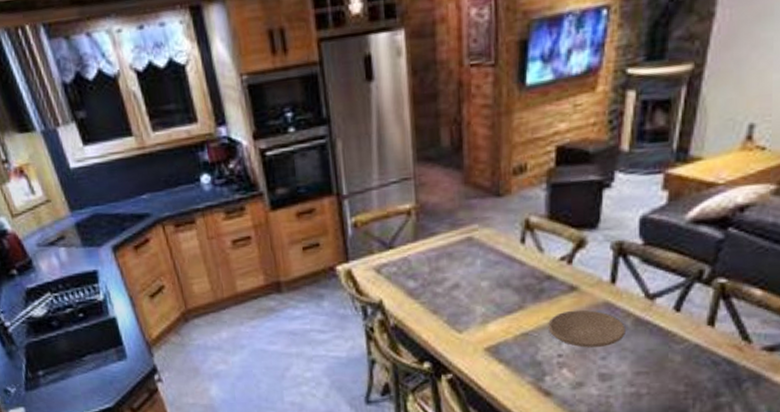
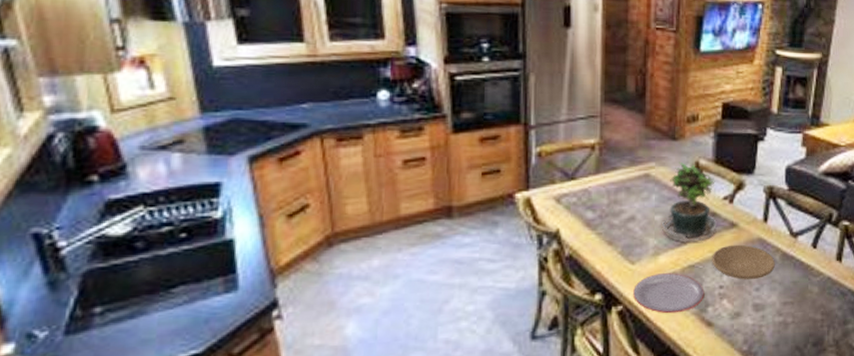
plate: none [462,341,541,383] -> present [633,273,704,314]
potted plant: none [488,221,553,310] -> present [661,161,717,243]

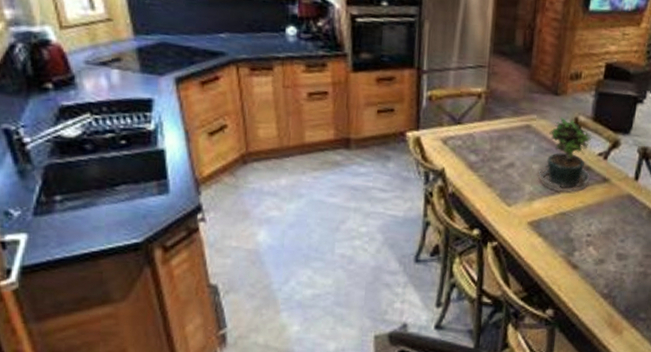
plate: present [633,273,704,314] -> none [507,217,573,254]
plate: present [712,244,775,280] -> none [582,198,642,231]

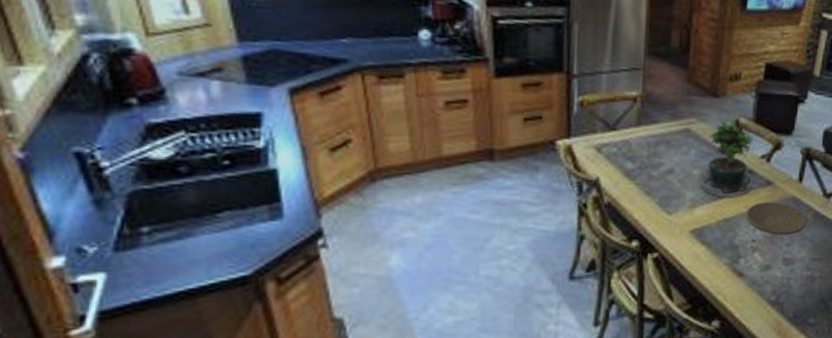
plate: none [582,198,642,231] -> present [746,202,807,235]

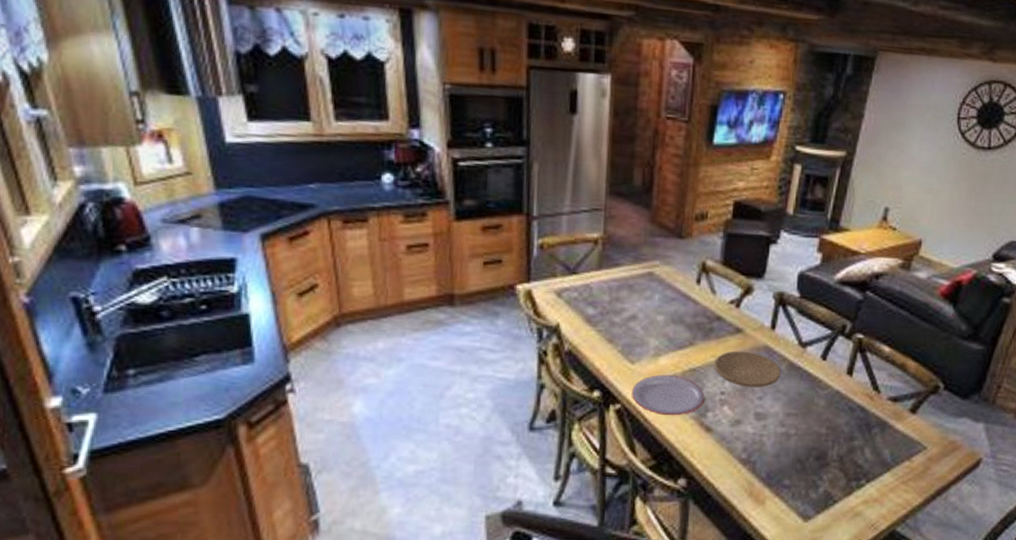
plate: none [669,225,738,263] -> present [632,375,705,416]
potted plant: present [699,119,754,197] -> none [663,261,722,346]

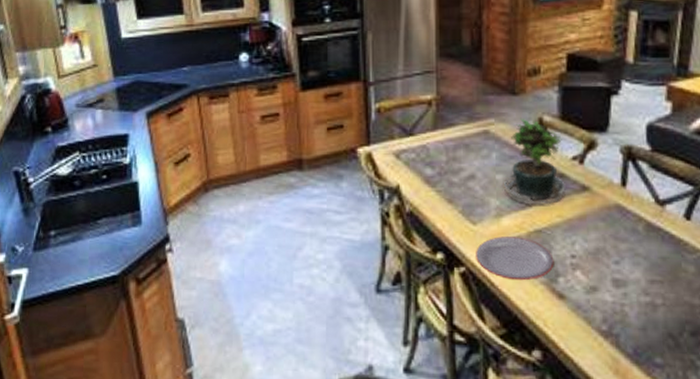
potted plant: none [663,261,722,346] -> present [503,118,566,205]
plate: present [714,351,781,387] -> none [561,210,638,250]

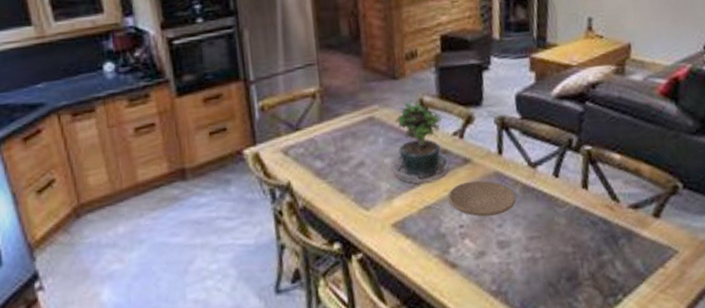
plate: present [476,236,554,281] -> none [371,215,445,258]
plate: none [561,210,638,250] -> present [448,180,516,217]

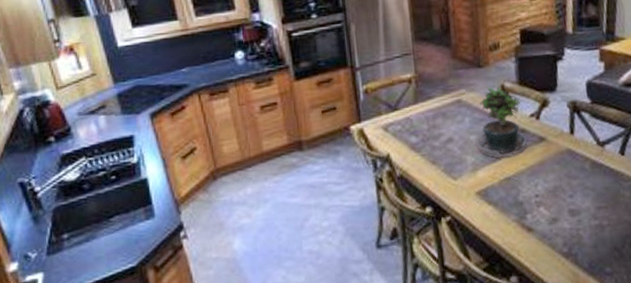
plate: present [448,180,516,217] -> none [525,156,586,188]

